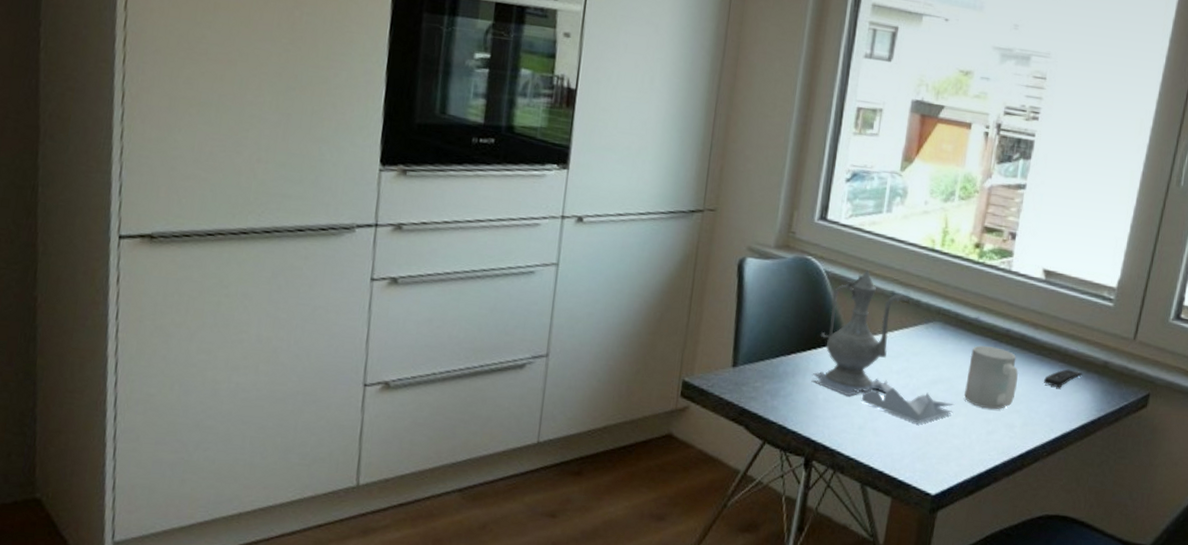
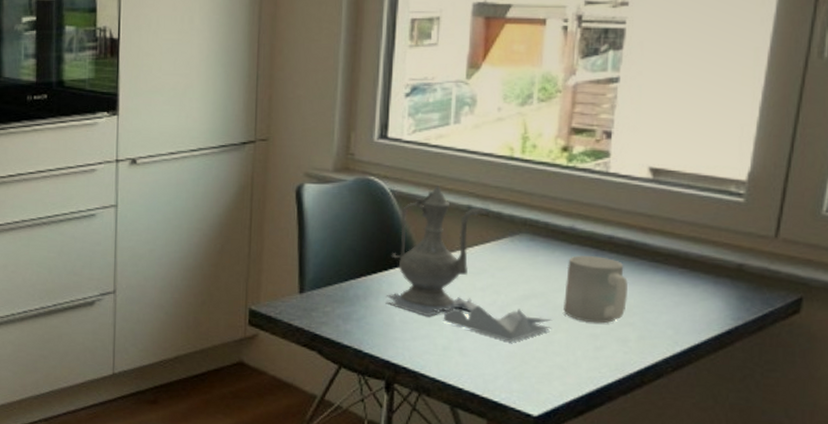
remote control: present [1044,369,1083,388] -> none [661,275,711,297]

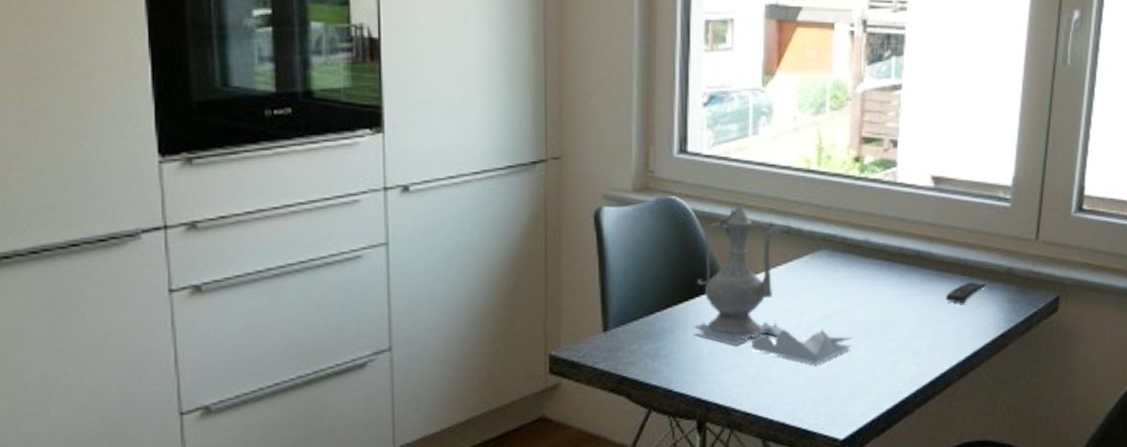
mug: present [564,255,628,324] -> none [862,269,917,338]
remote control: none [661,275,711,297] -> present [946,281,987,304]

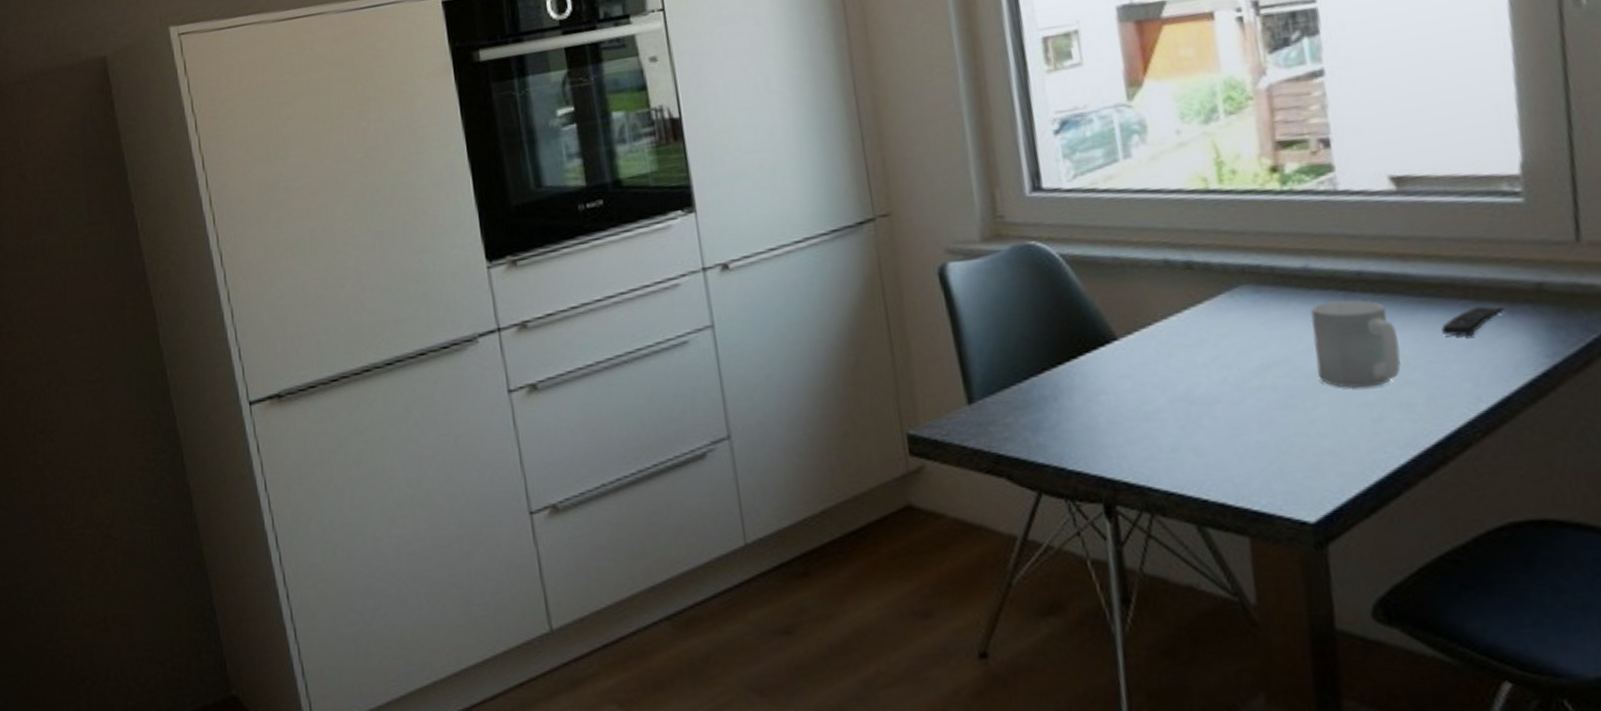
teapot: present [693,202,853,365] -> none [1077,239,1310,429]
mug: none [862,269,917,338] -> present [1310,299,1401,389]

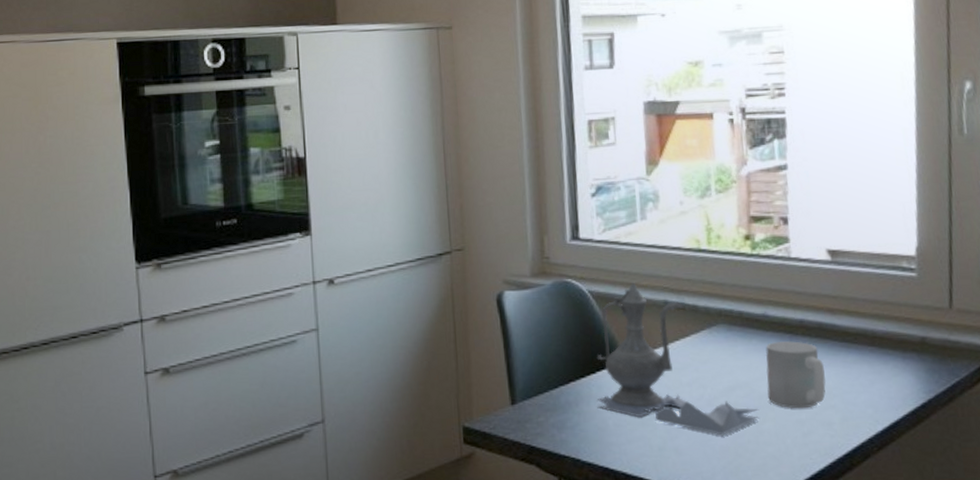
teapot: none [1077,239,1310,429] -> present [596,282,760,436]
remote control: present [1441,306,1506,337] -> none [855,352,899,375]

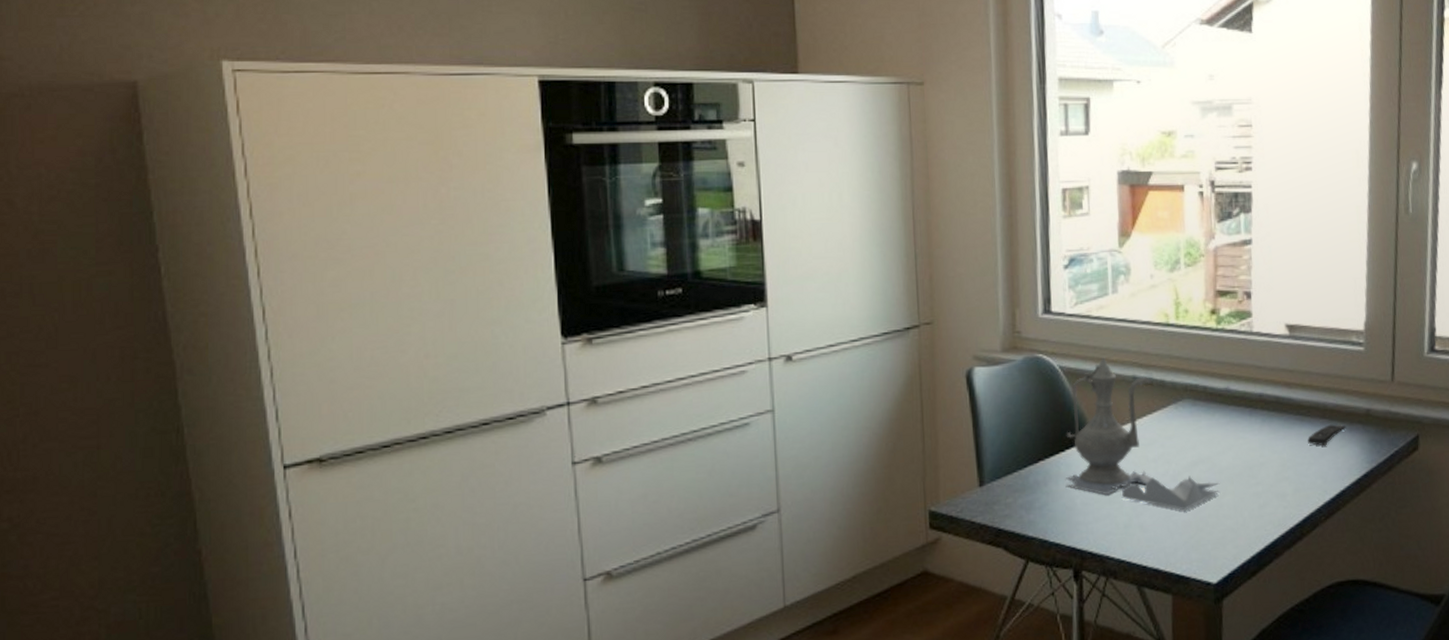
mug: present [765,341,826,409] -> none [1227,415,1281,482]
remote control: none [855,352,899,375] -> present [1308,424,1347,446]

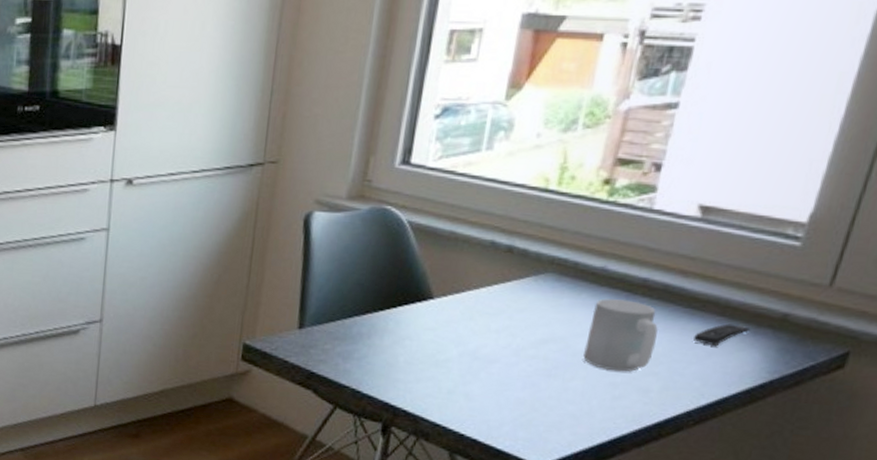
teapot: present [1065,357,1221,511] -> none [390,217,570,388]
mug: none [1227,415,1281,482] -> present [583,298,658,372]

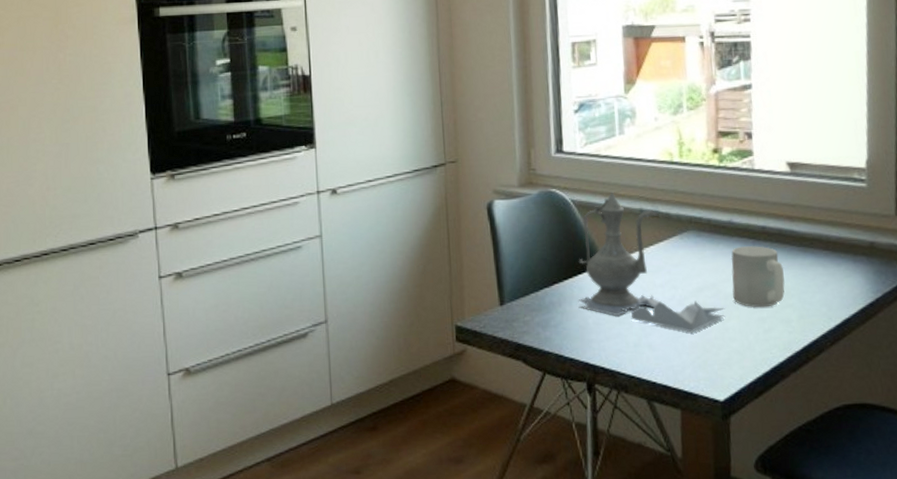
teapot: none [390,217,570,388] -> present [578,192,726,333]
remote control: present [693,323,751,347] -> none [811,255,851,276]

